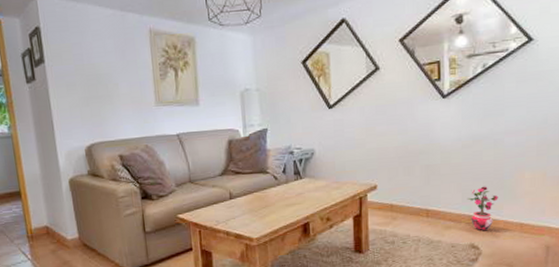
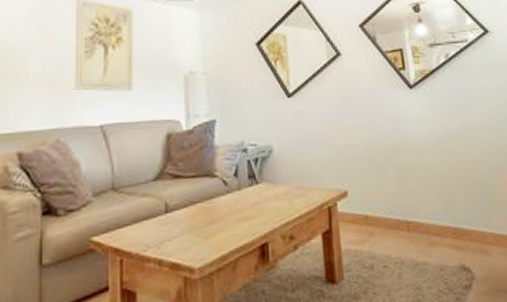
potted plant: present [467,186,498,231] -> none [449,190,483,248]

